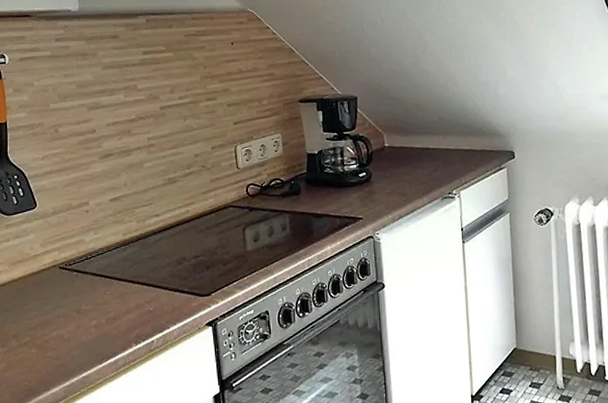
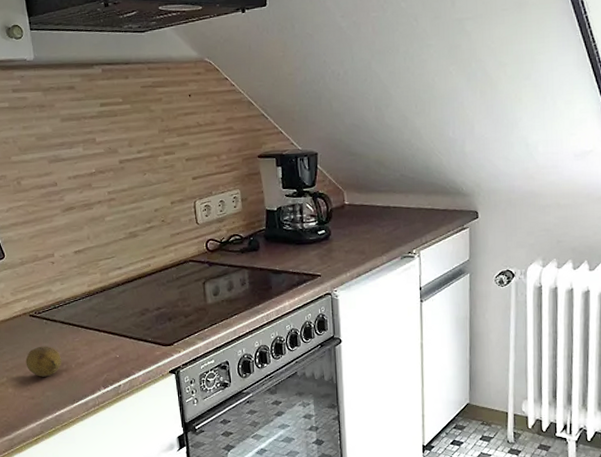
fruit: none [52,300,91,335] -> present [25,346,61,377]

